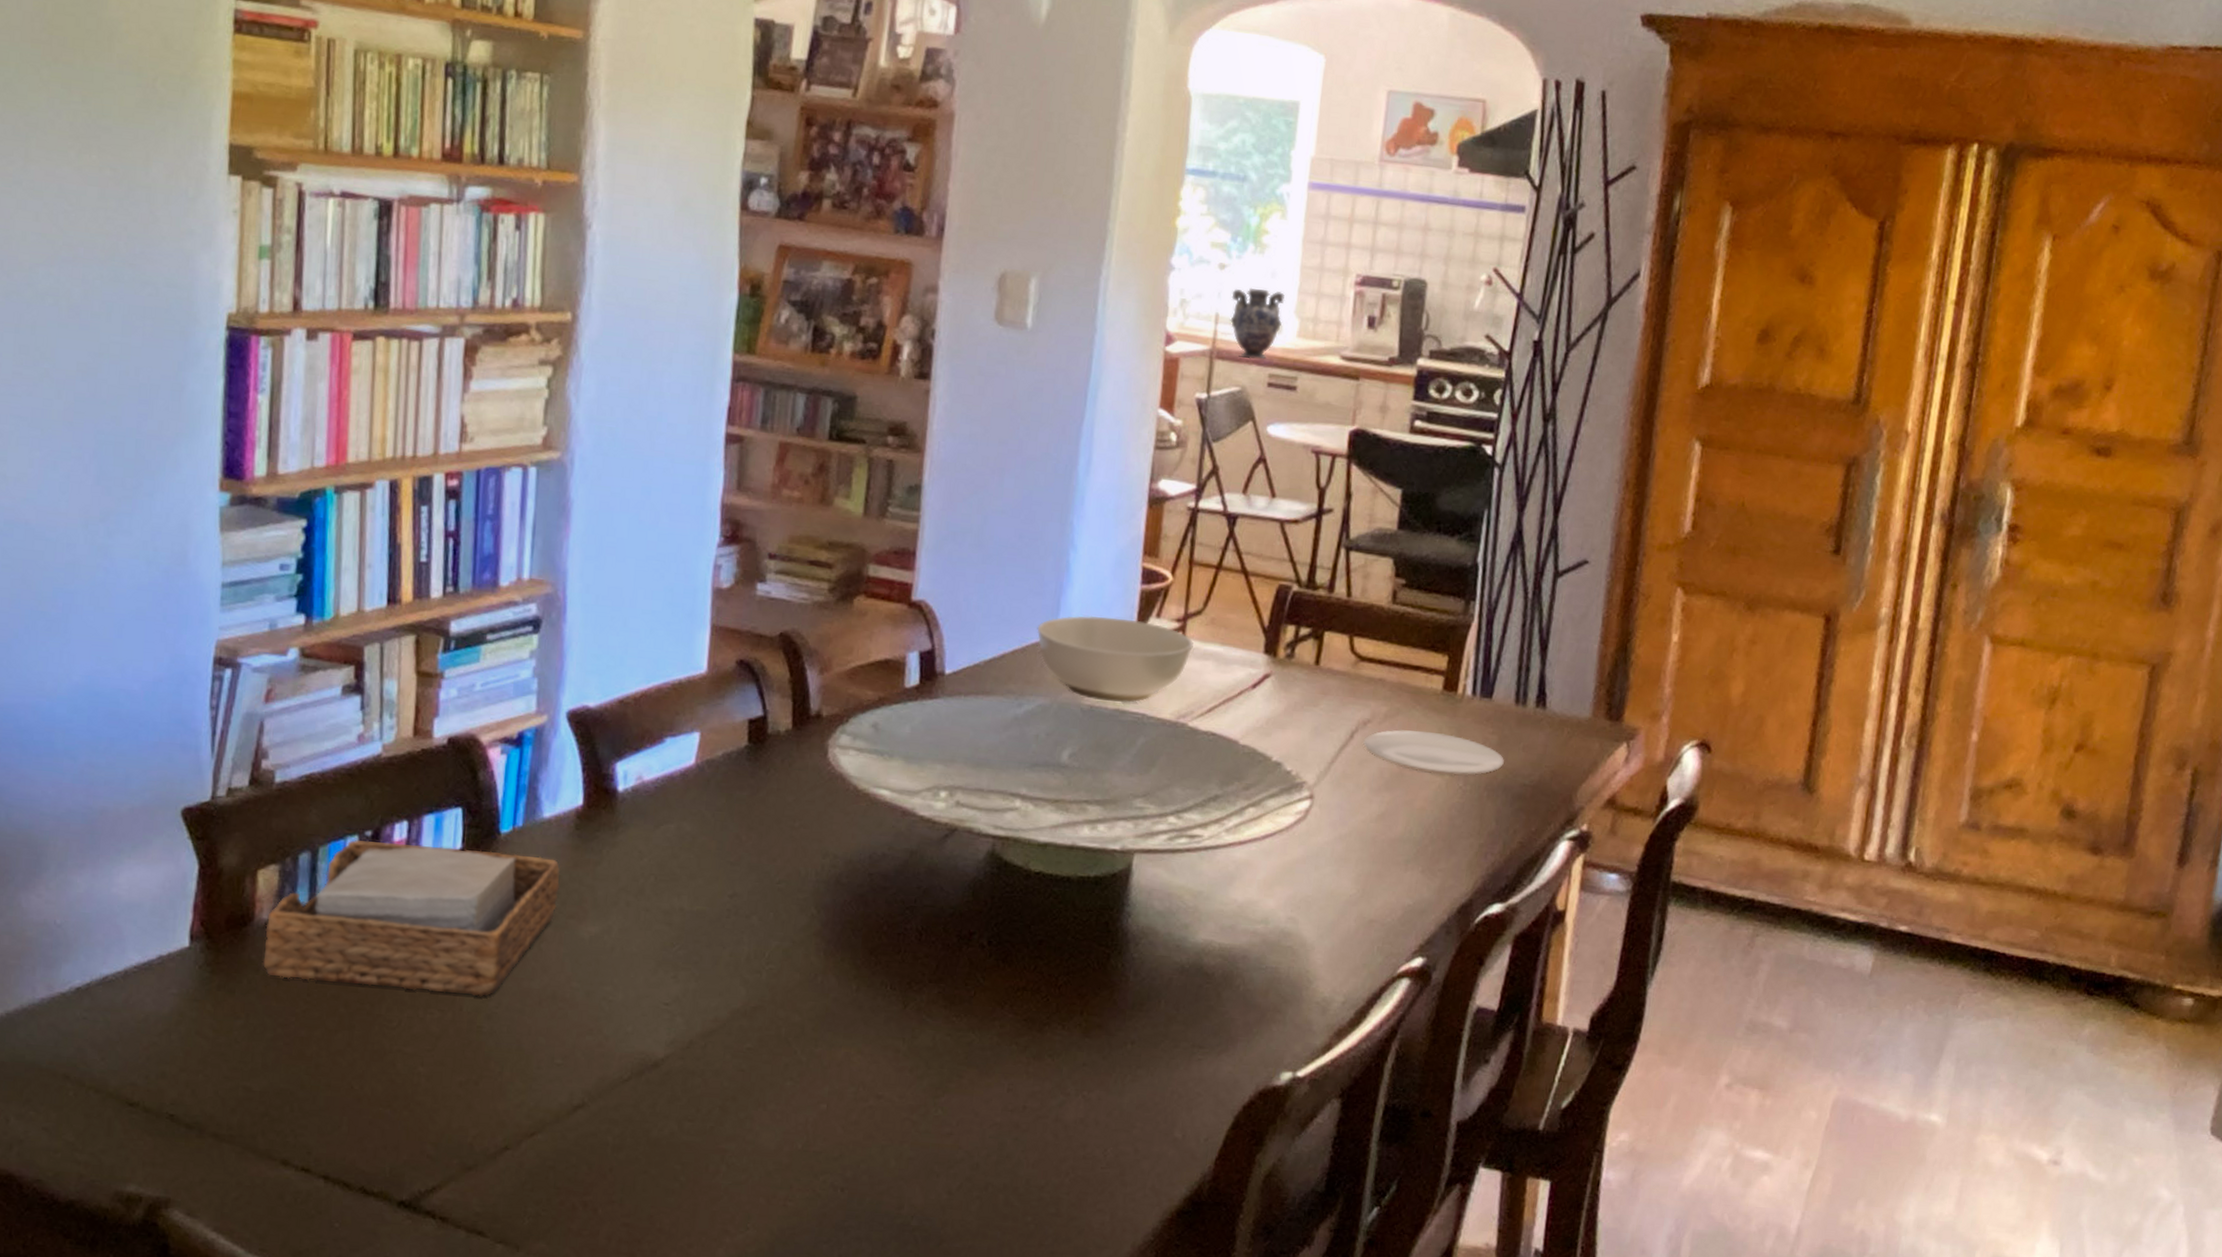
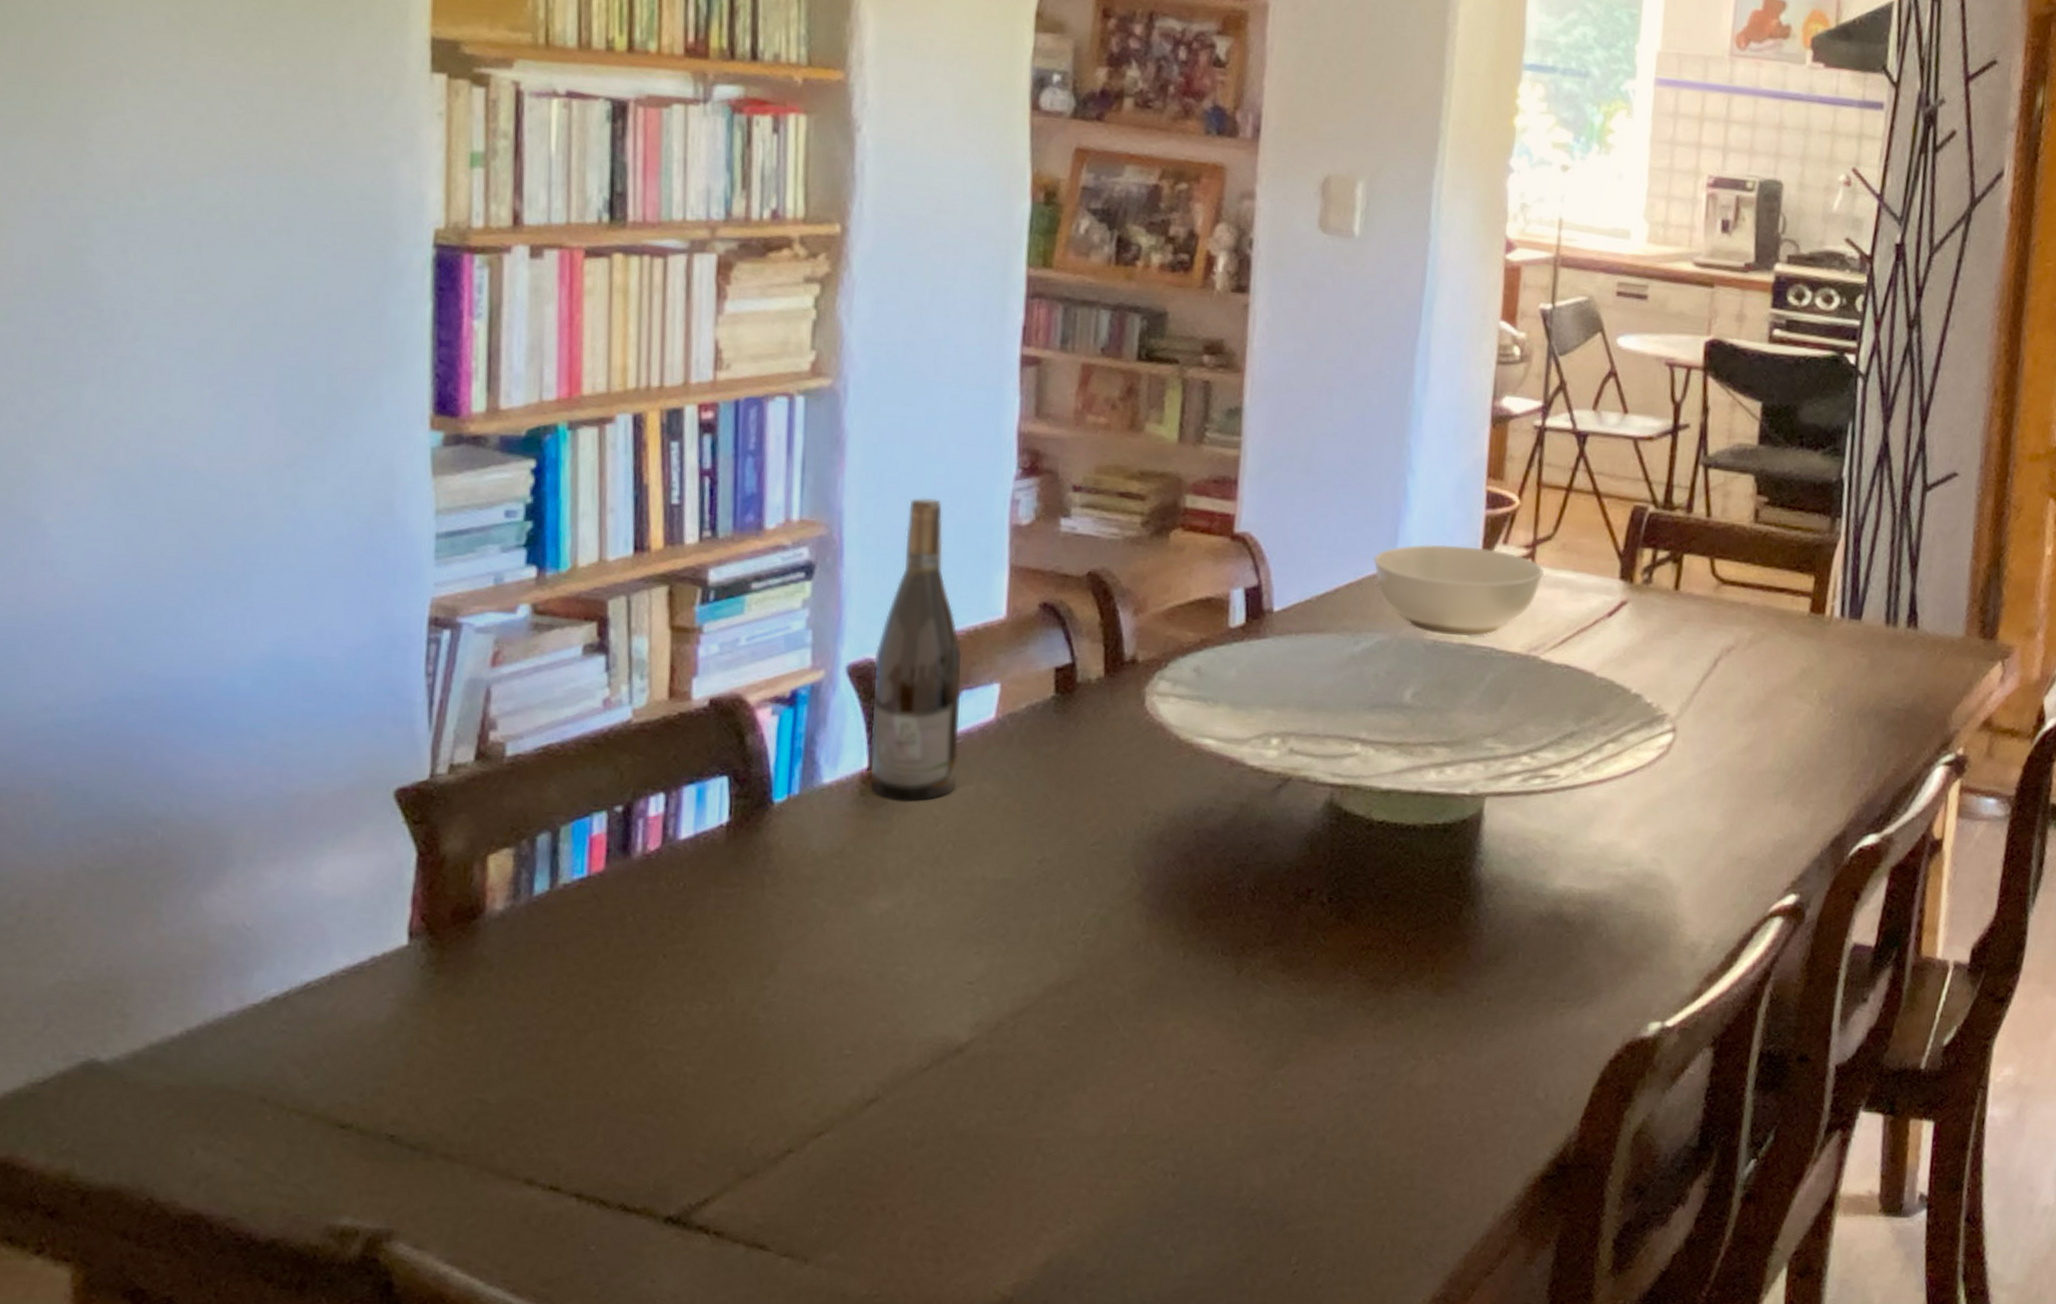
napkin holder: present [263,839,560,997] -> none [497,816,844,985]
wine bottle: none [583,560,668,836] -> present [869,497,963,801]
decorative vase: present [1230,287,1285,360] -> none [1575,190,1632,267]
plate: present [1363,729,1504,776] -> none [1727,655,1876,702]

